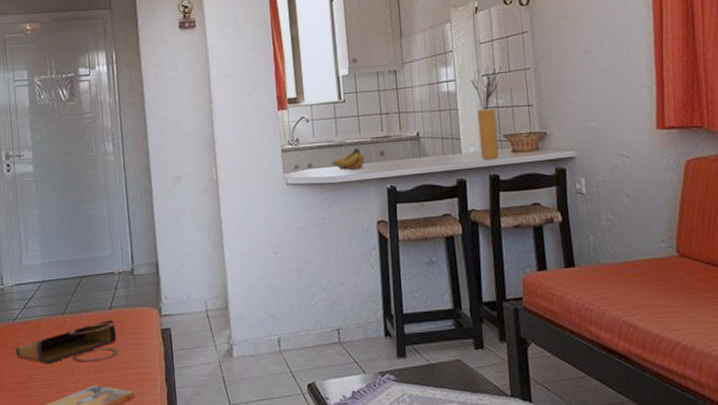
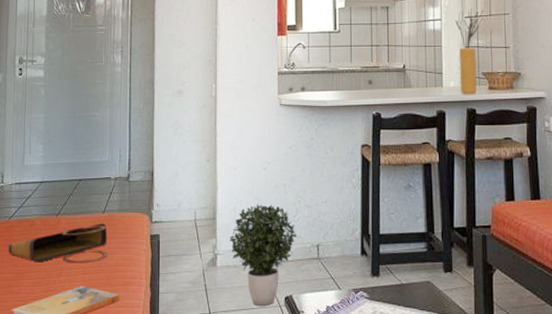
potted plant: none [244,290,316,395] -> present [229,204,298,306]
fruit: present [332,147,365,171] -> none [323,75,355,96]

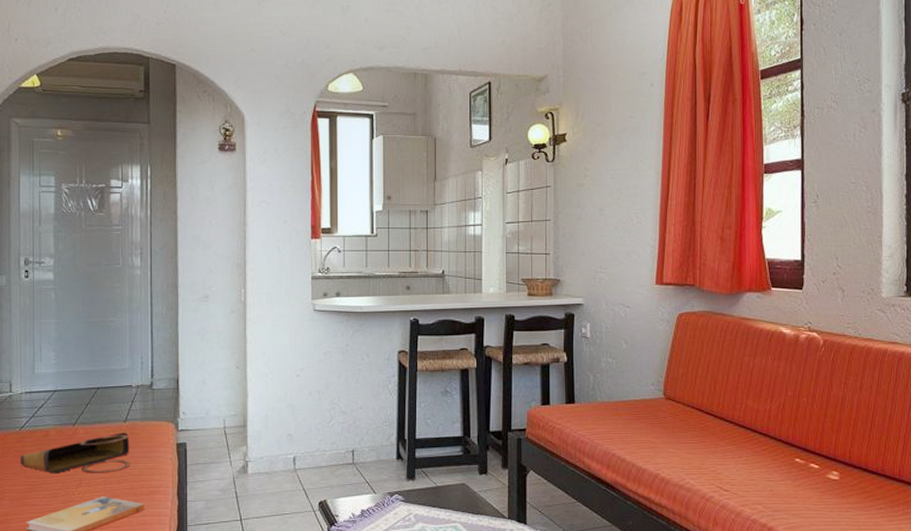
potted plant: present [229,204,298,306] -> none [261,411,332,511]
vase: present [455,8,484,94] -> none [496,214,525,300]

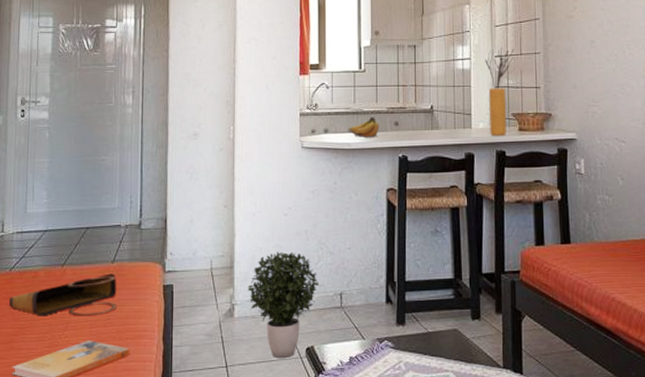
potted plant: none [261,411,332,511] -> present [247,251,320,357]
fruit: none [359,280,392,302] -> present [347,116,380,138]
vase: none [496,214,525,300] -> present [485,47,514,136]

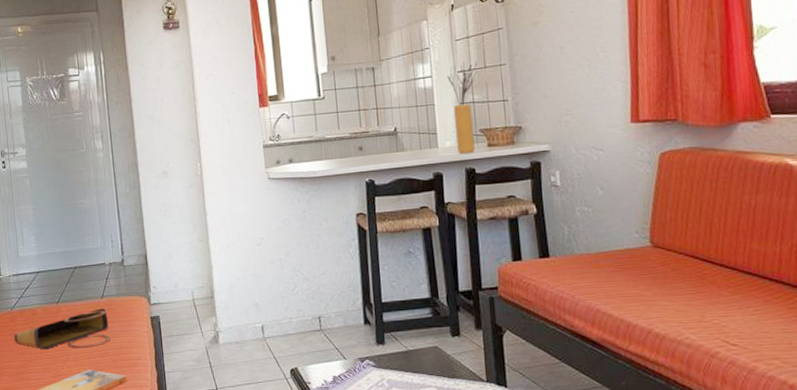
potted plant: present [247,251,320,357] -> none [229,280,298,379]
fruit: present [347,116,380,138] -> none [312,143,344,166]

